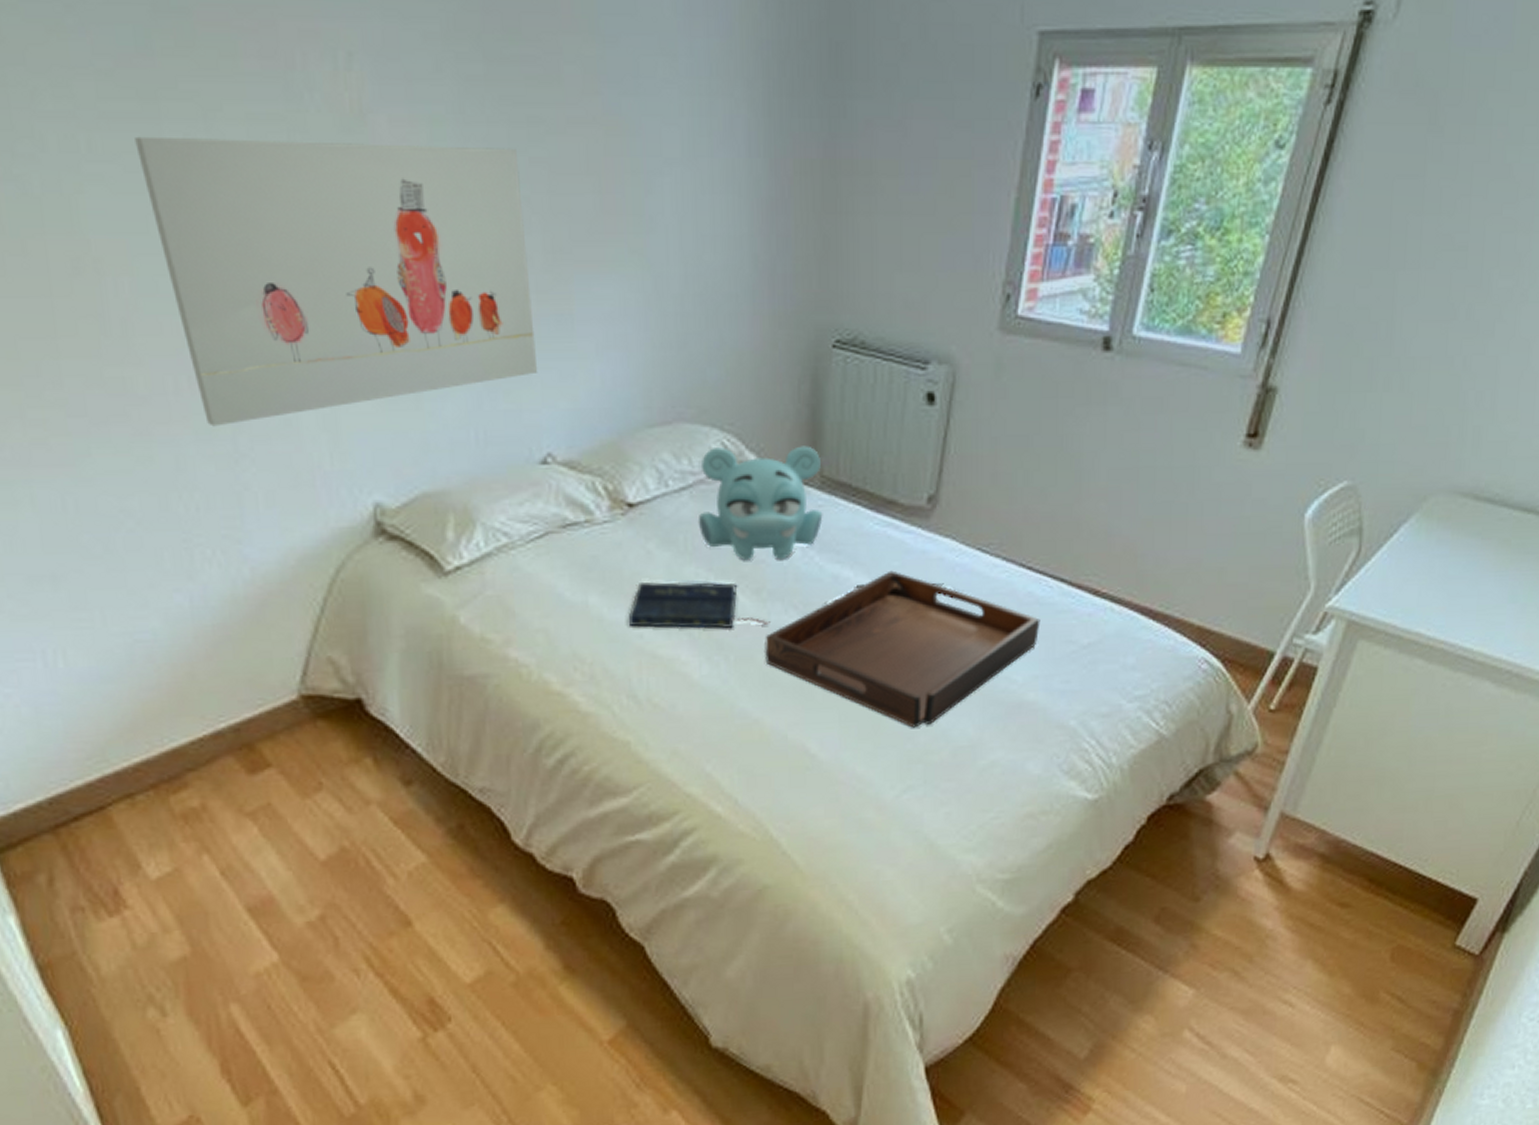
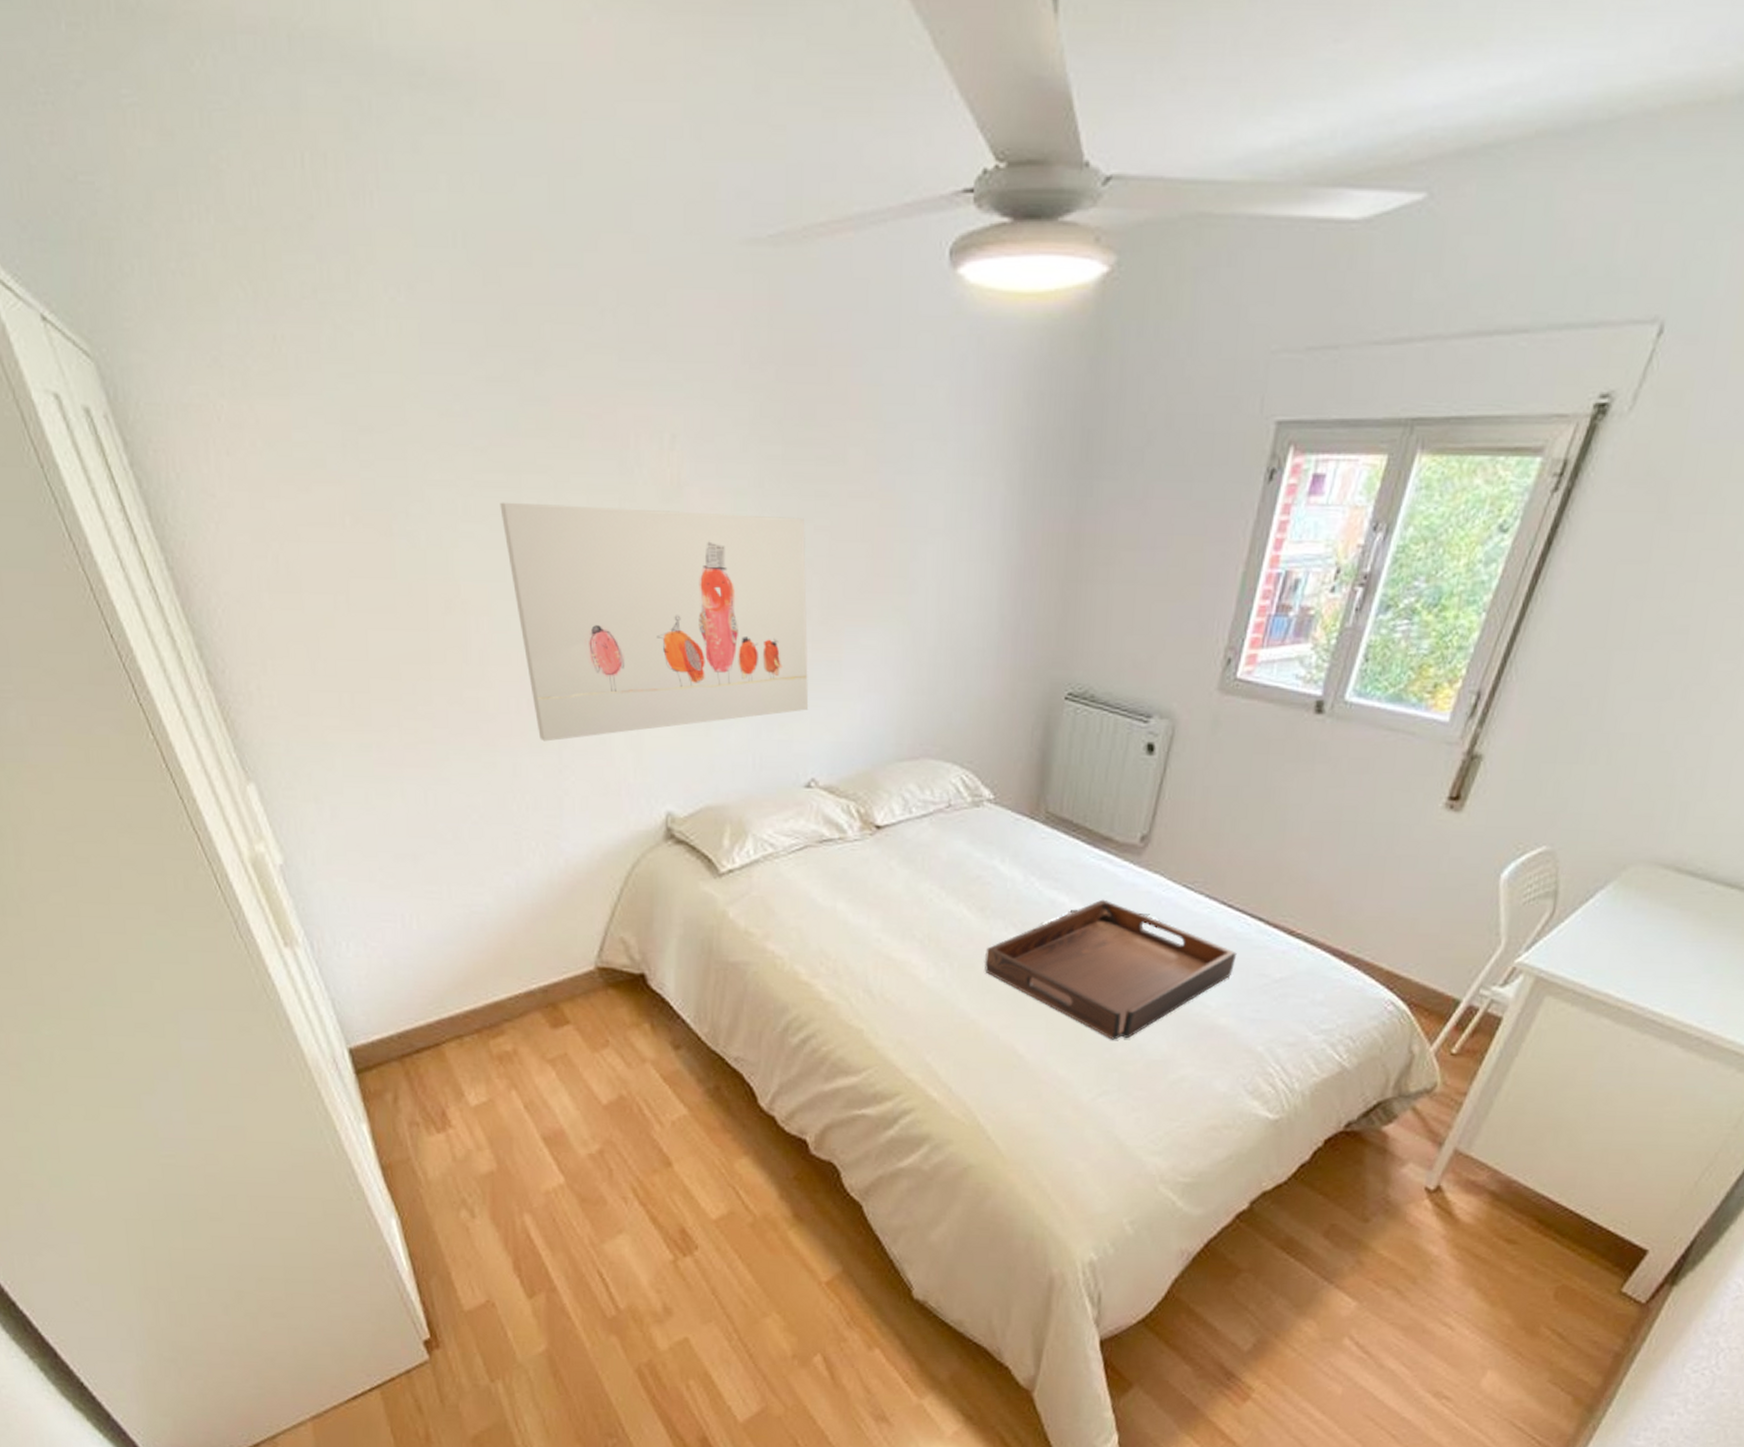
book: present [629,582,770,628] -> none [870,894,992,939]
teddy bear: present [698,446,823,560] -> none [935,780,1047,883]

